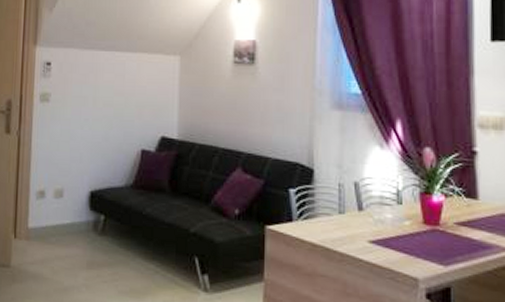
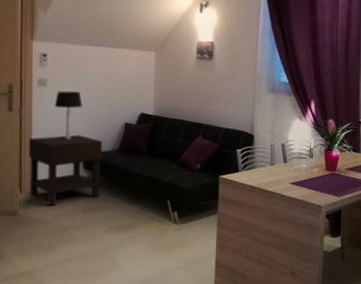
nightstand: none [25,164,114,257] -> present [28,134,103,206]
table lamp: none [58,108,90,171] -> present [54,91,82,140]

